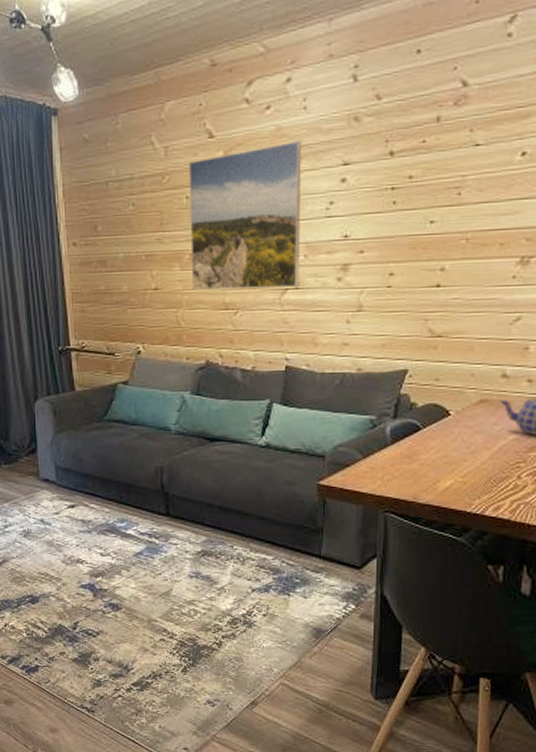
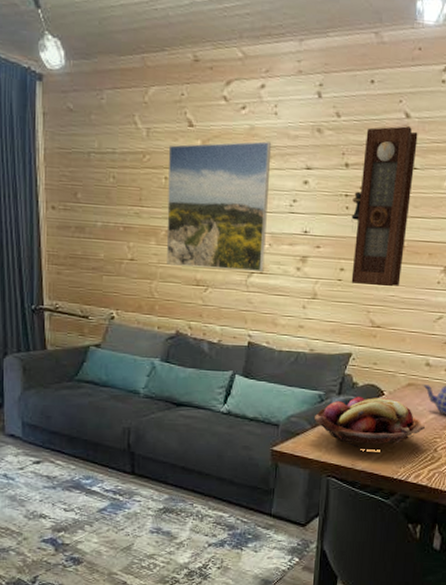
fruit basket: none [365,419,505,478] -> present [313,397,426,448]
pendulum clock: none [400,96,479,289] -> present [351,126,418,287]

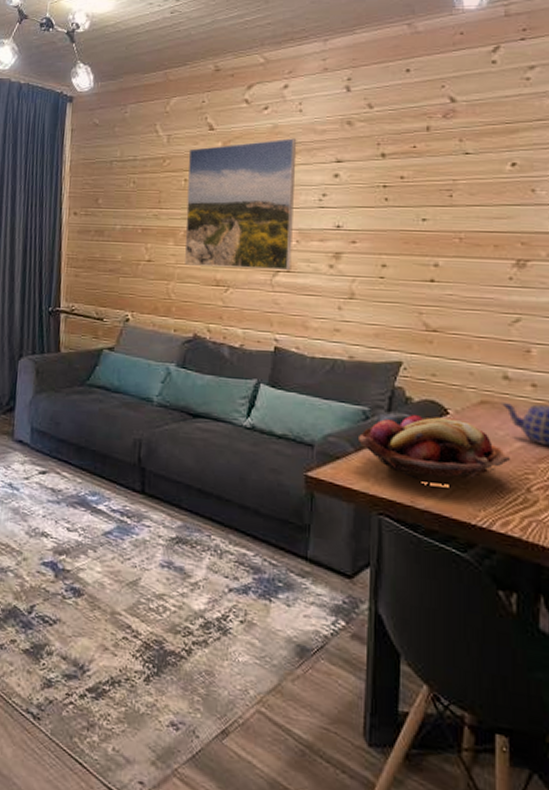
pendulum clock: present [351,126,418,287] -> none [392,111,467,285]

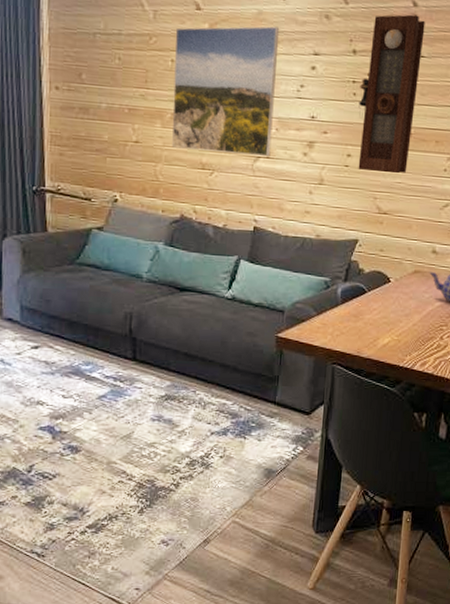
fruit basket: present [357,415,511,480] -> none [319,283,432,335]
pendulum clock: none [392,111,467,285] -> present [358,14,425,174]

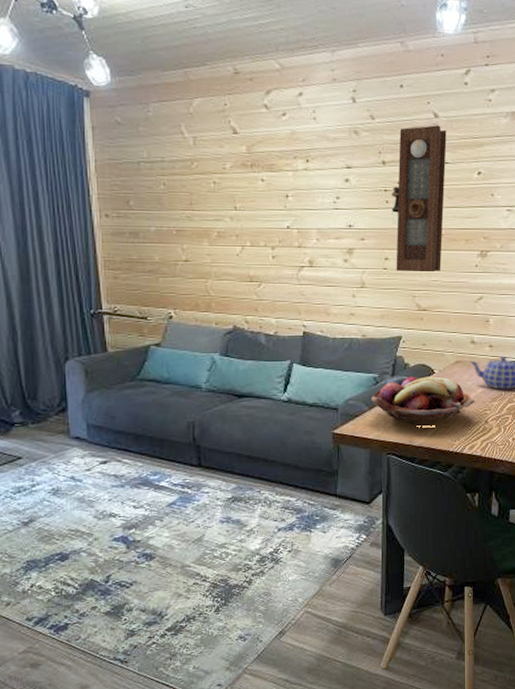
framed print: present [172,26,280,157] -> none [215,144,313,266]
fruit basket: none [319,283,432,335] -> present [370,376,476,425]

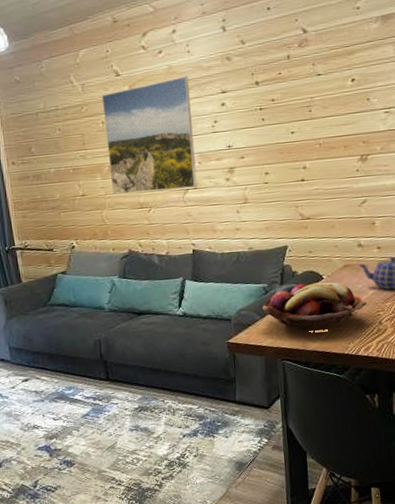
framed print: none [215,144,313,266] -> present [101,76,198,195]
pendulum clock: present [391,125,447,273] -> none [267,40,322,184]

